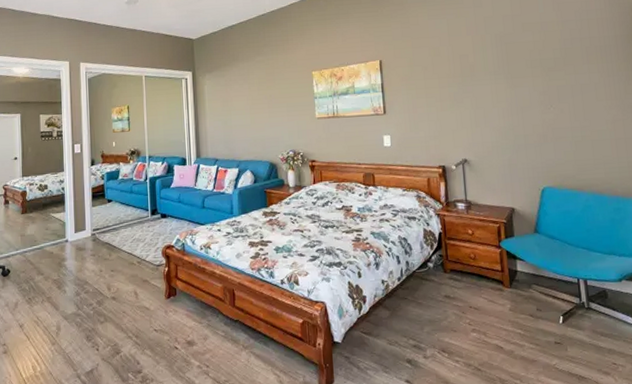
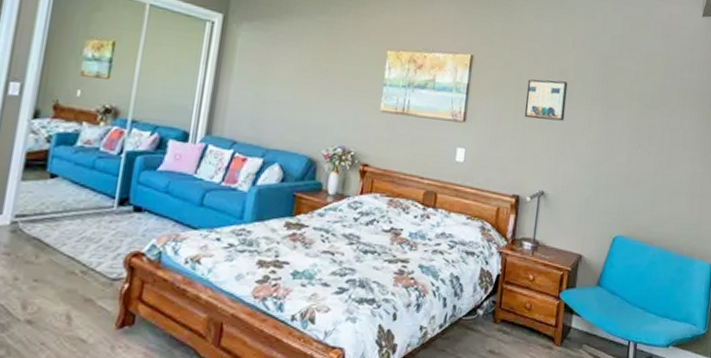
wall art: none [432,64,473,101] -> present [524,79,568,121]

